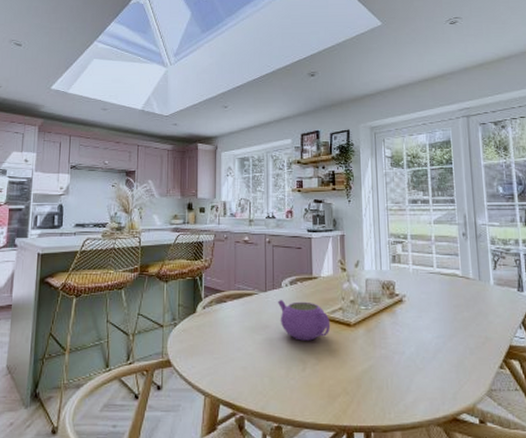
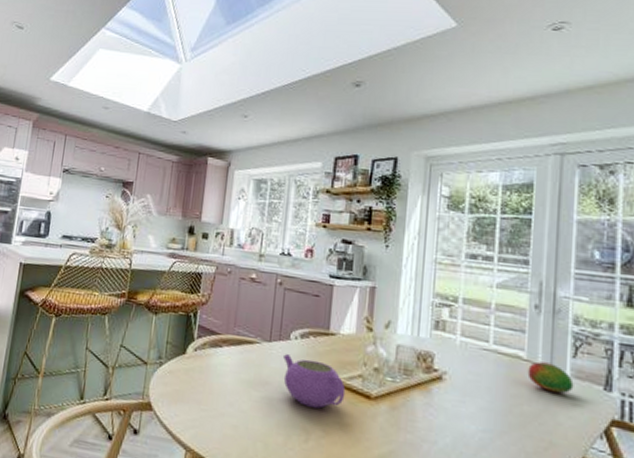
fruit: none [463,276,497,298] -> present [527,361,574,393]

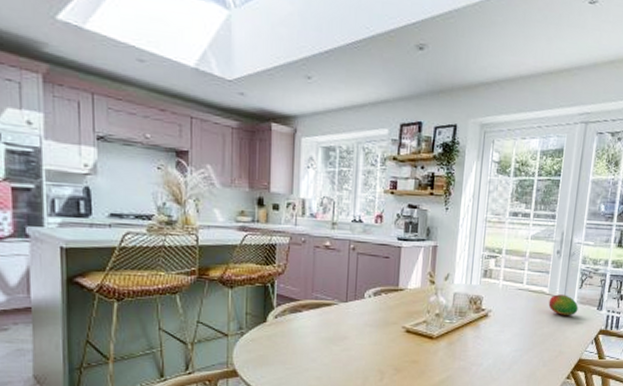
teapot: present [283,354,346,409] -> none [359,311,413,352]

